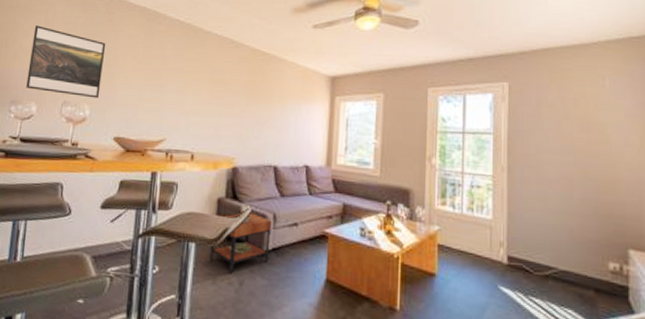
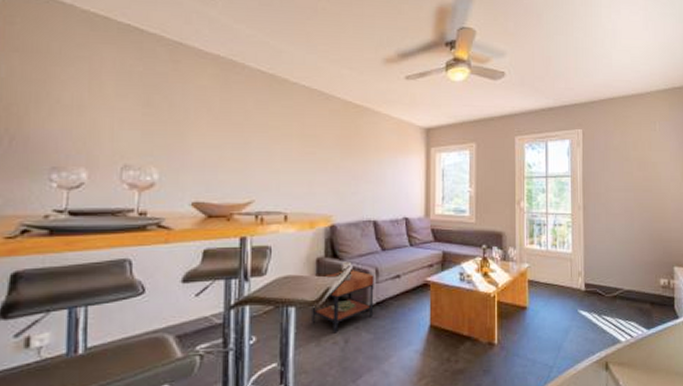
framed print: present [26,25,106,99] -> none [70,75,173,160]

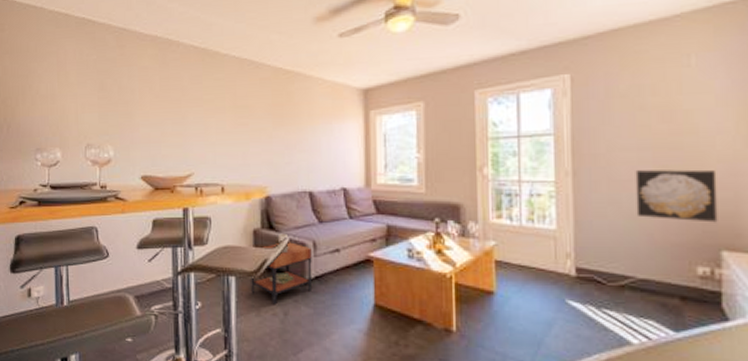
wall art: none [623,206,672,246] -> present [635,169,718,223]

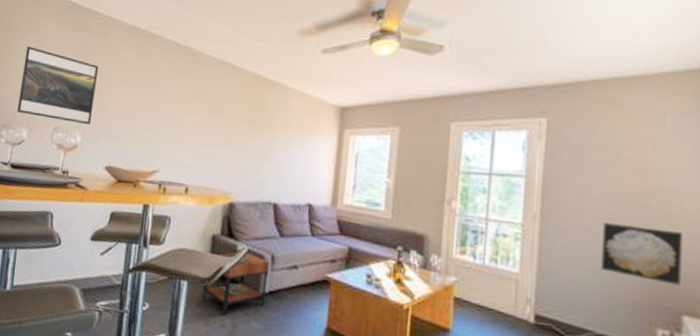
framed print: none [47,68,122,138] -> present [17,46,99,125]

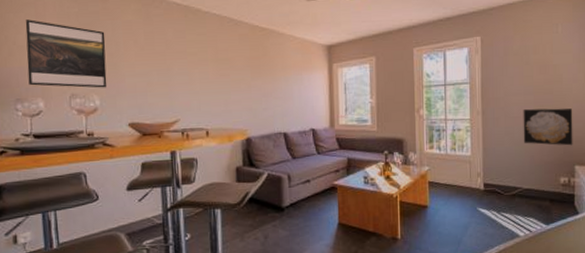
side table: present [202,242,269,316] -> none [235,169,288,231]

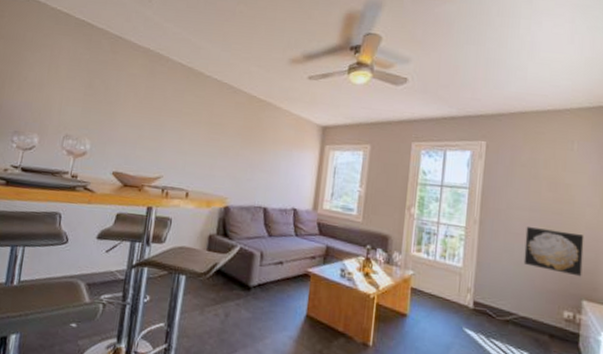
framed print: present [25,19,107,88] -> none [29,59,109,134]

